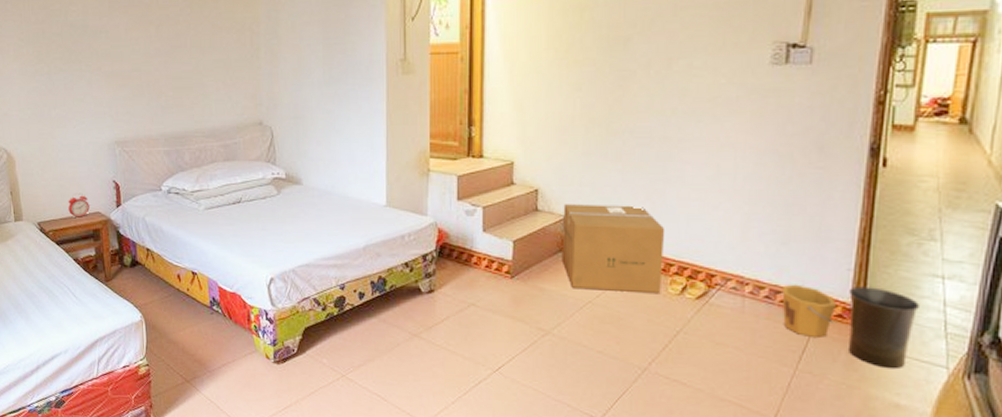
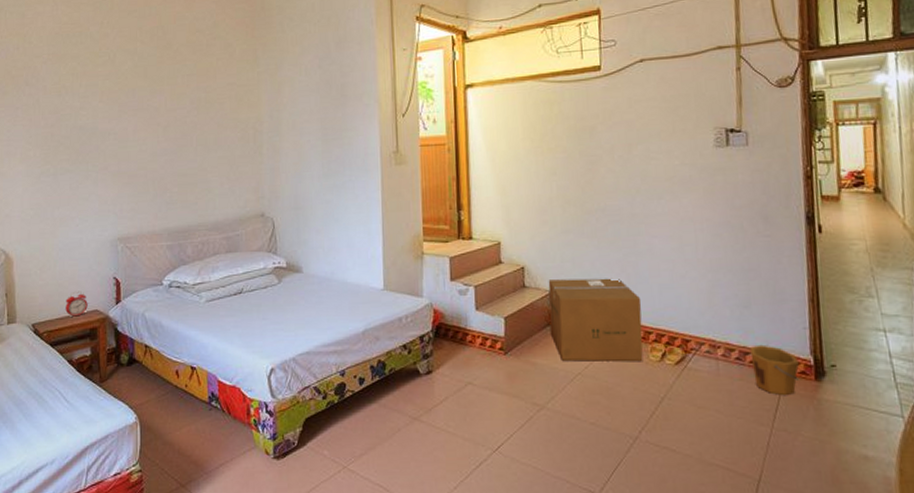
waste bin: present [849,286,919,368] -> none [808,343,870,420]

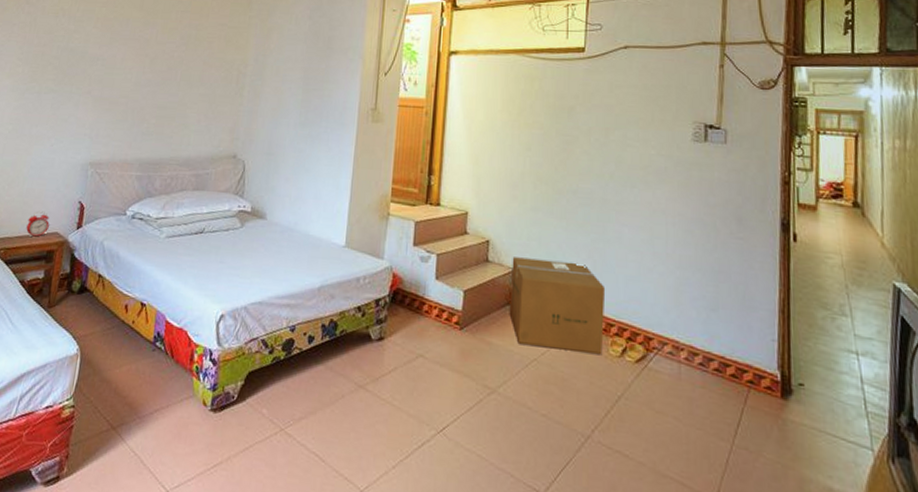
bucket: present [750,344,800,395] -> none [714,352,766,411]

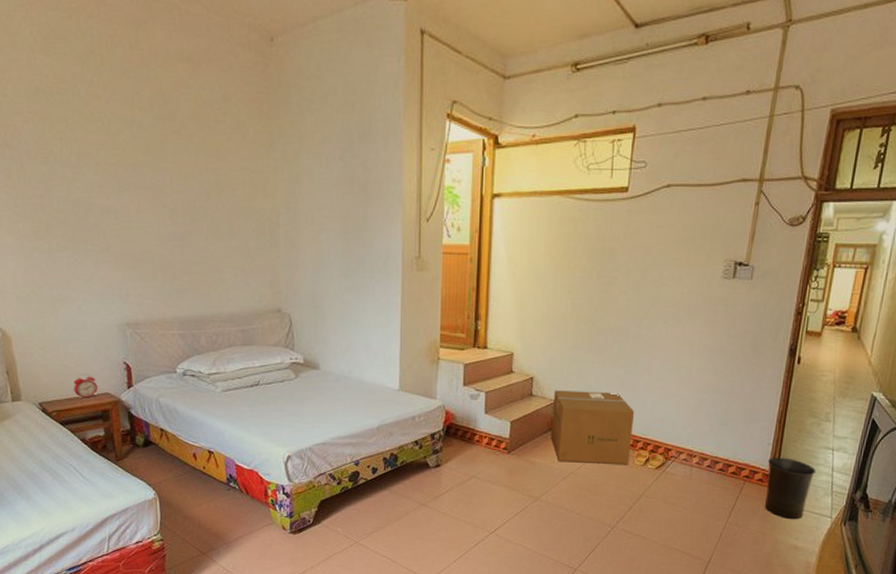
waste bin: none [776,358,840,448] -> present [765,457,816,519]

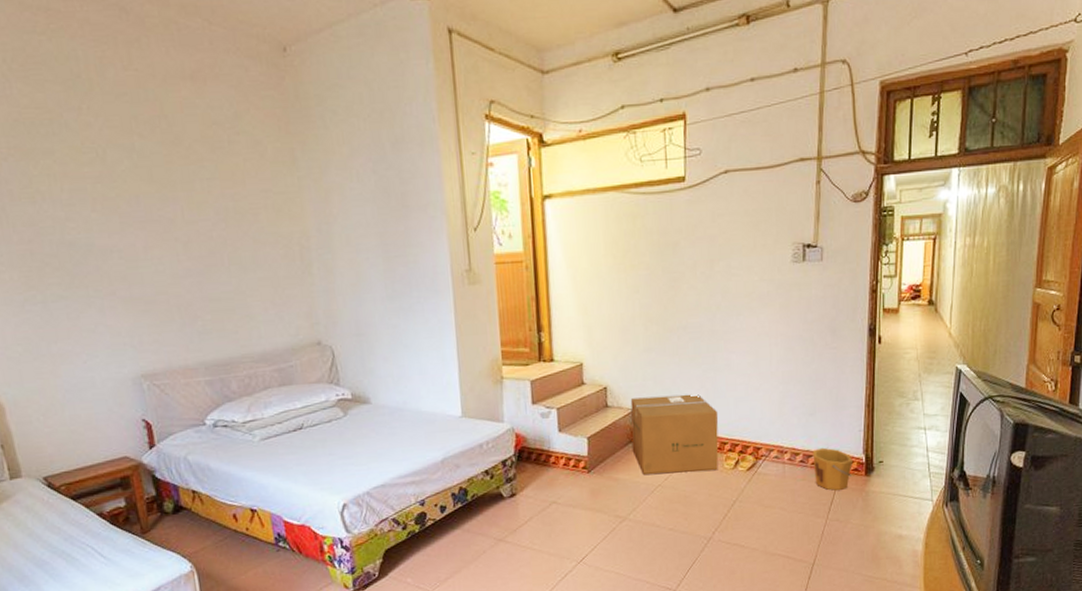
alarm clock: present [73,373,98,399] -> none [83,437,114,468]
bucket: none [719,456,759,497] -> present [812,447,854,491]
waste bin: present [765,457,816,519] -> none [861,442,910,507]

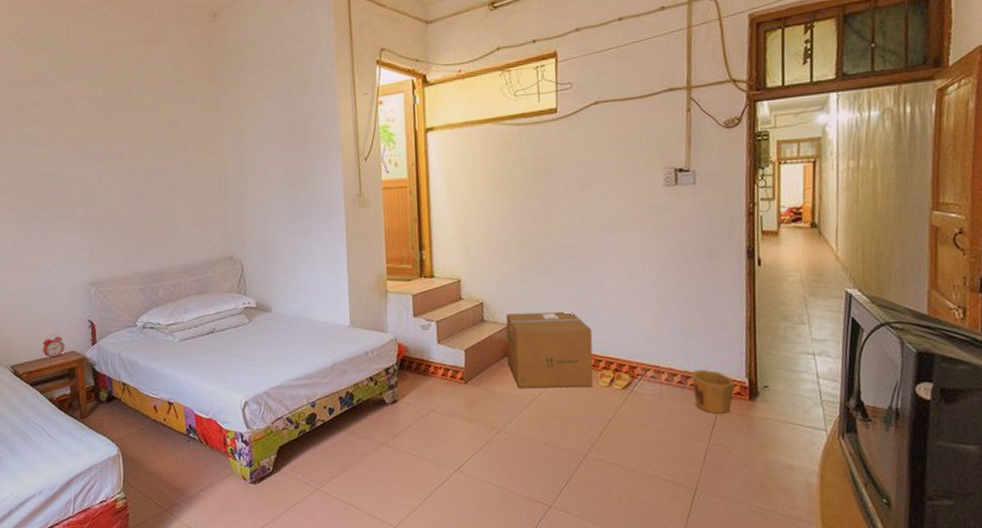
alarm clock: none [83,437,114,468] -> present [42,333,65,359]

